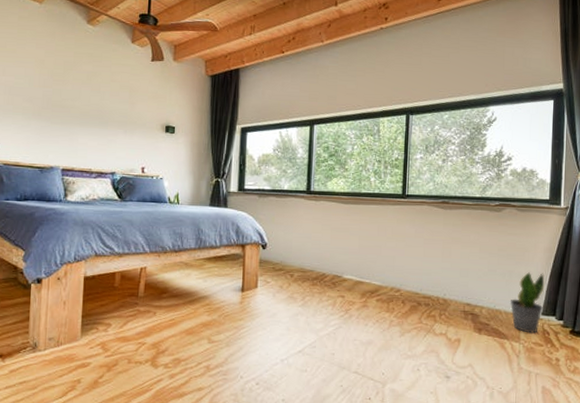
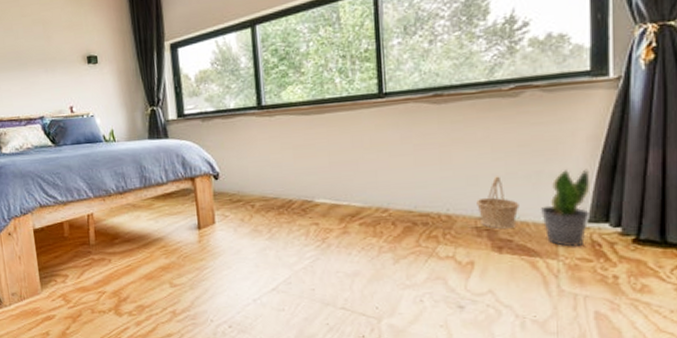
basket: none [466,271,496,315] -> present [476,176,519,230]

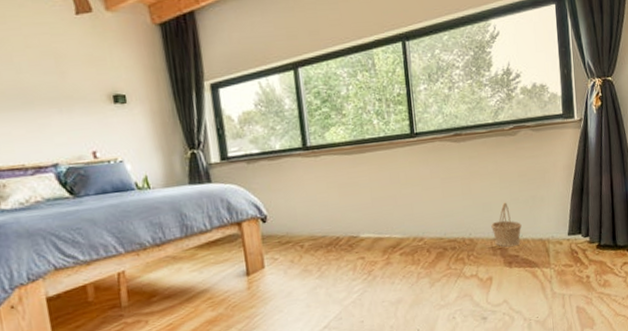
potted plant: present [541,168,591,247] -> none [537,192,569,257]

